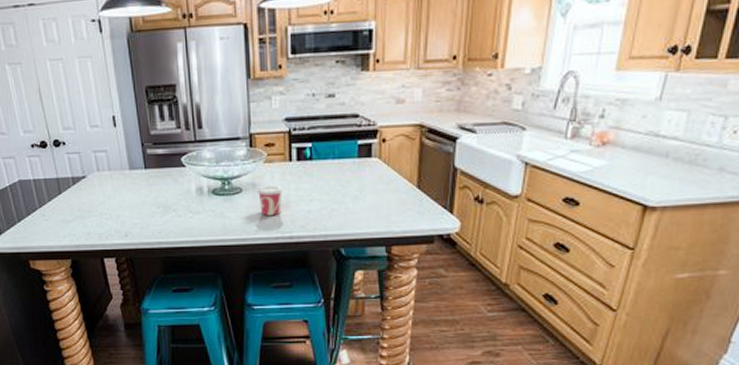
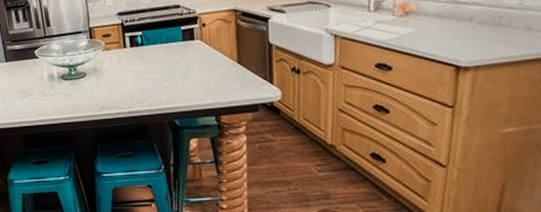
cup: present [257,185,284,216] -> none [98,68,121,95]

